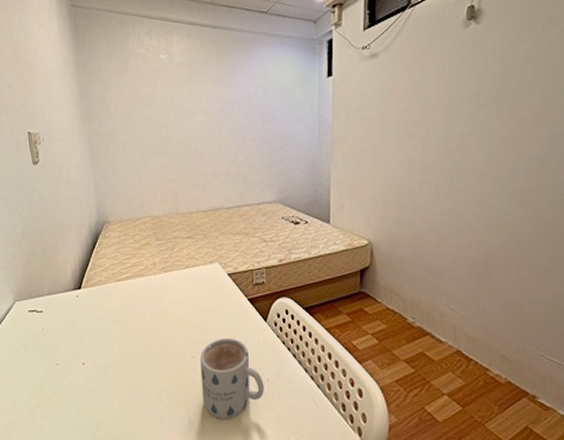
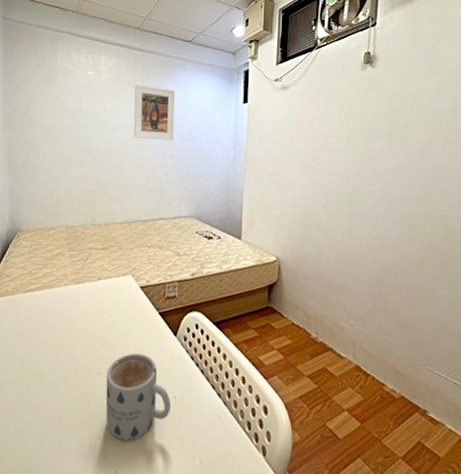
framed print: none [210,65,255,123] -> present [133,84,176,140]

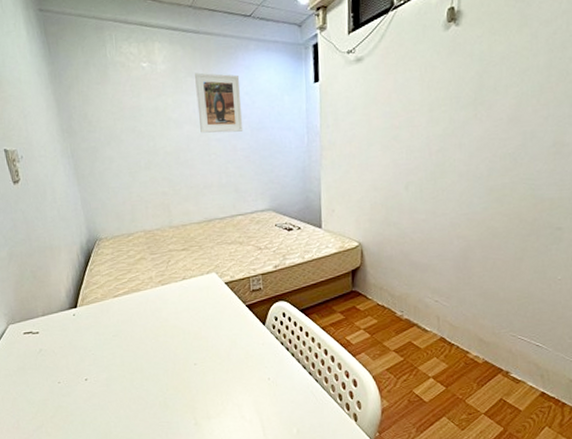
mug: present [105,353,171,441] -> none [203,343,266,418]

